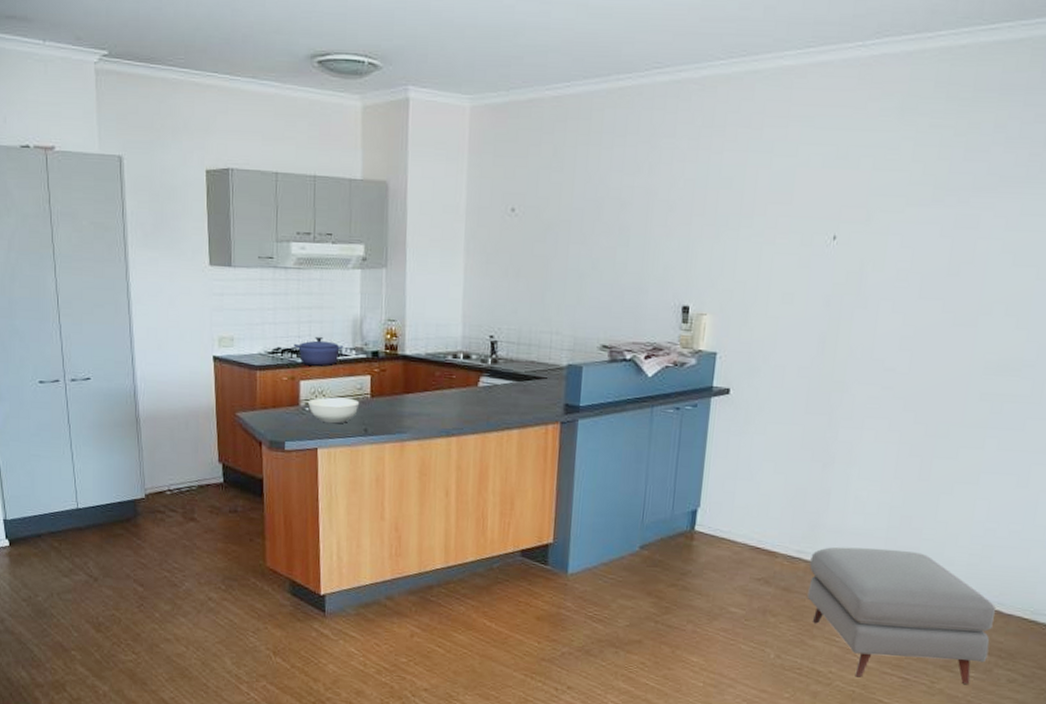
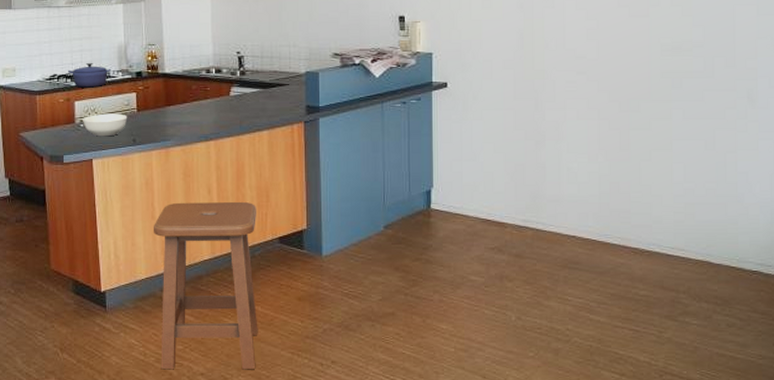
stool: none [381,503,499,689] -> present [154,201,258,370]
ottoman: present [807,546,996,685] -> none [536,213,706,332]

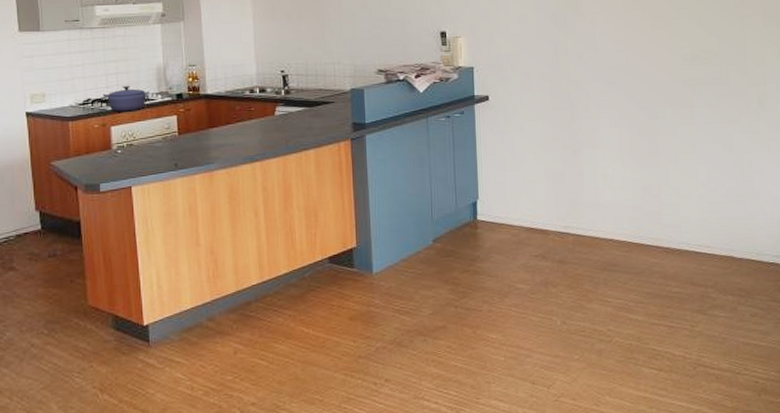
bowl: present [83,113,128,137] -> none [120,137,168,163]
stool: present [154,201,258,370] -> none [199,222,310,403]

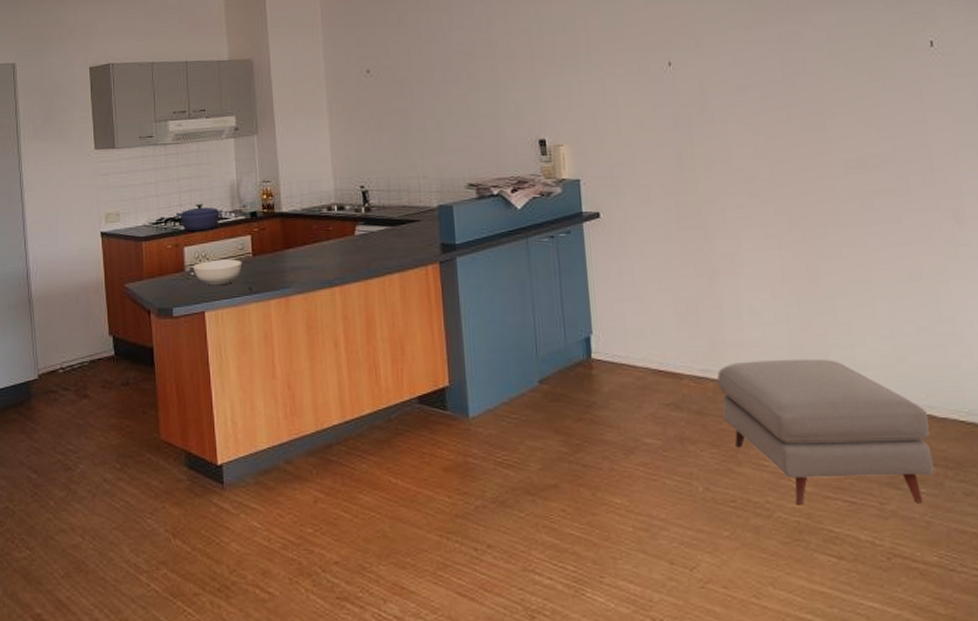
bowl: none [120,137,168,163] -> present [193,259,242,286]
ottoman: none [576,215,731,331] -> present [717,358,934,505]

